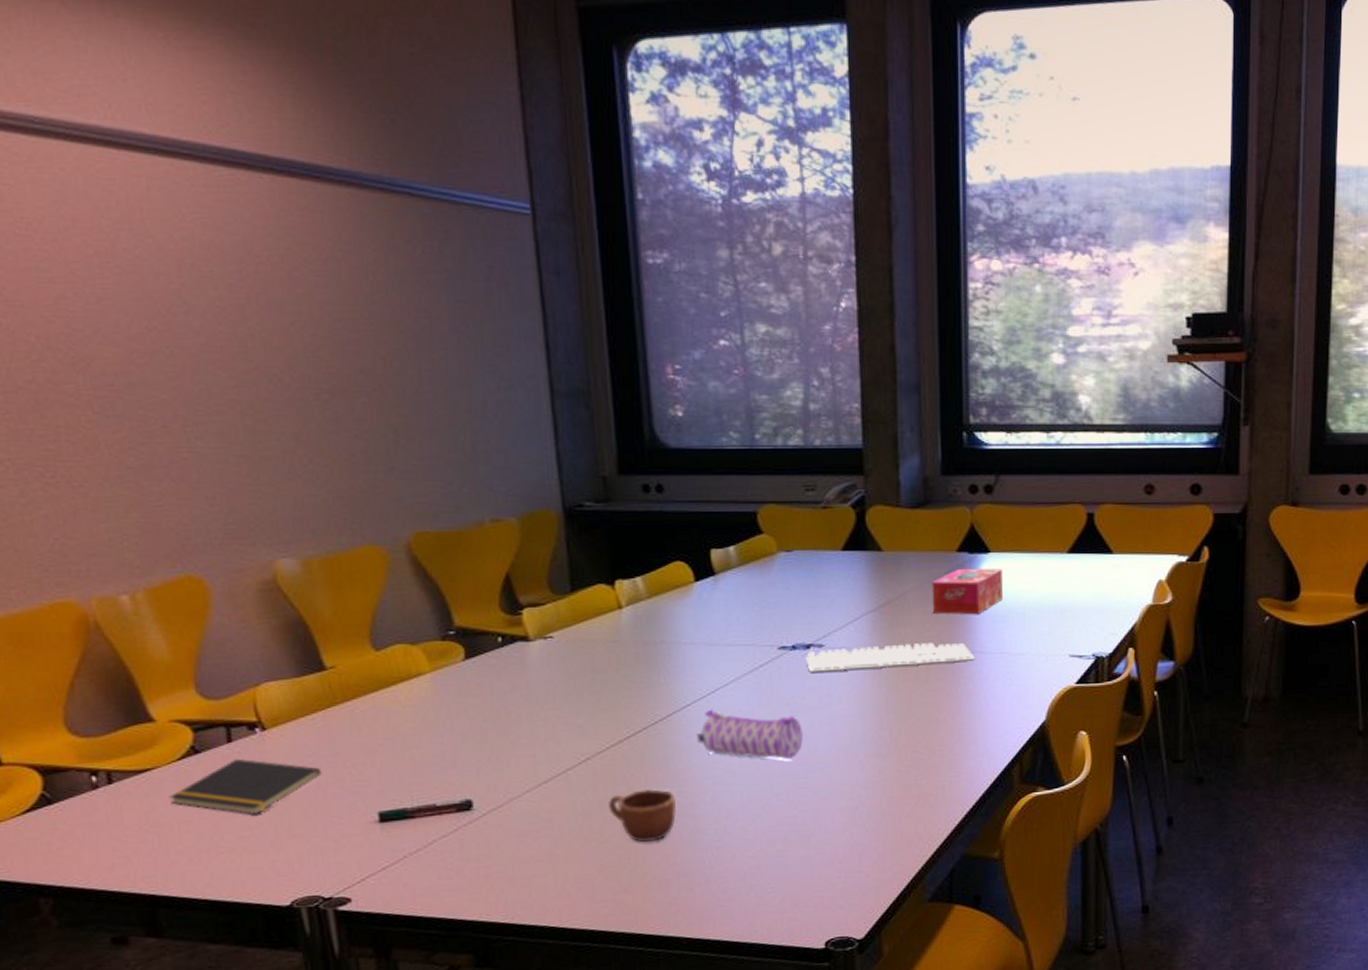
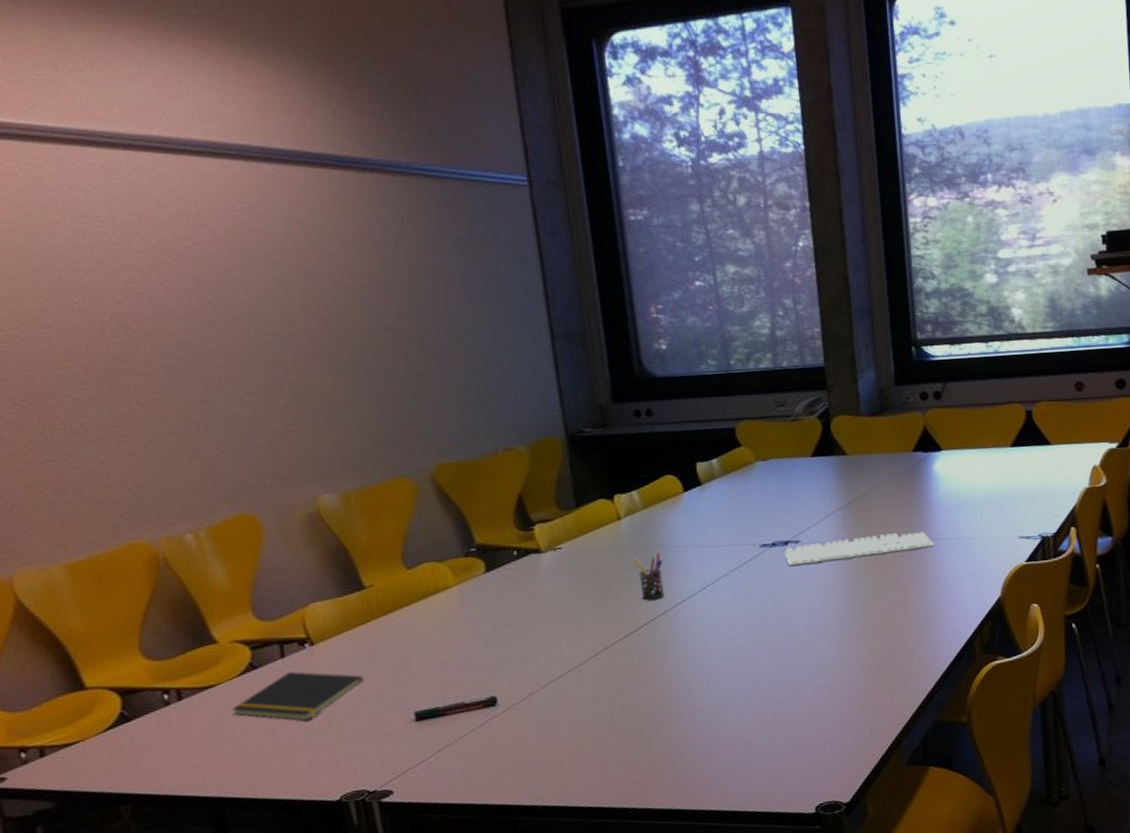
mug: present [609,789,677,843] -> none [617,678,678,726]
pen holder: none [634,648,667,702] -> present [633,552,664,601]
pencil case: present [697,709,803,759] -> none [692,603,786,644]
tissue box: present [932,568,1003,615] -> none [892,464,956,508]

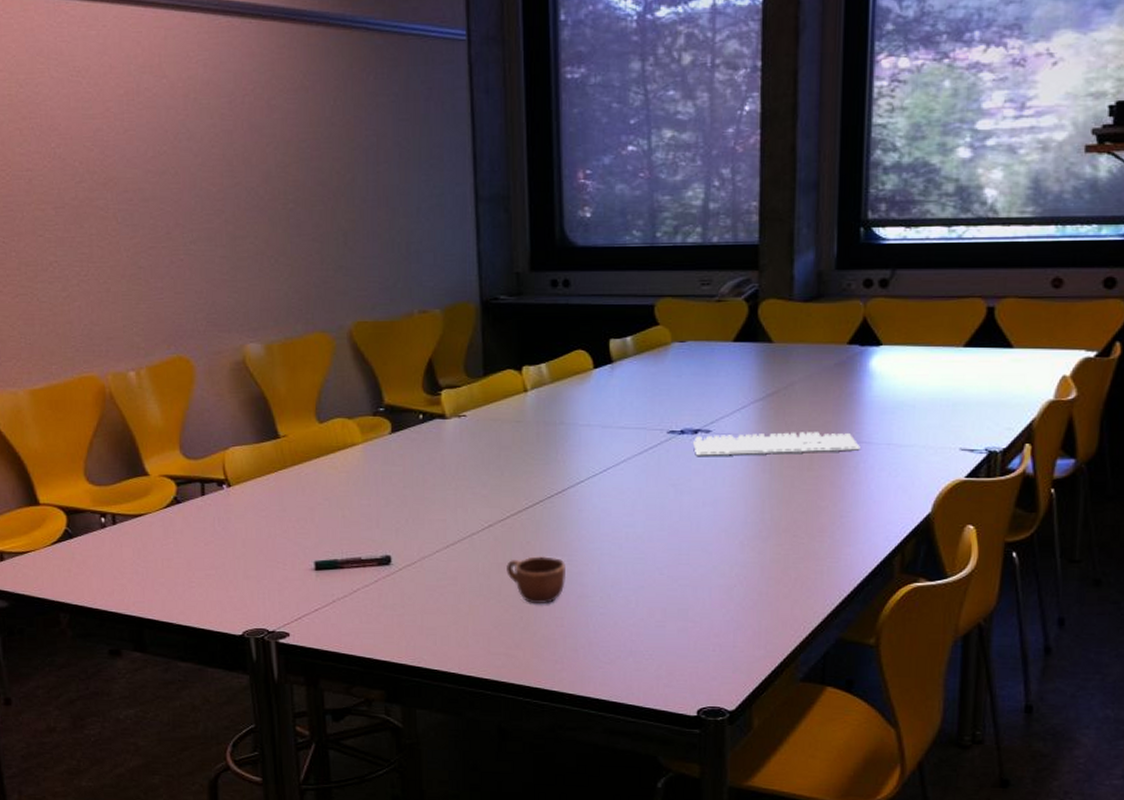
notepad: present [231,671,364,721] -> none [156,509,272,556]
mug: none [617,678,678,726] -> present [507,556,567,605]
pen holder: present [633,552,664,601] -> none [536,429,565,477]

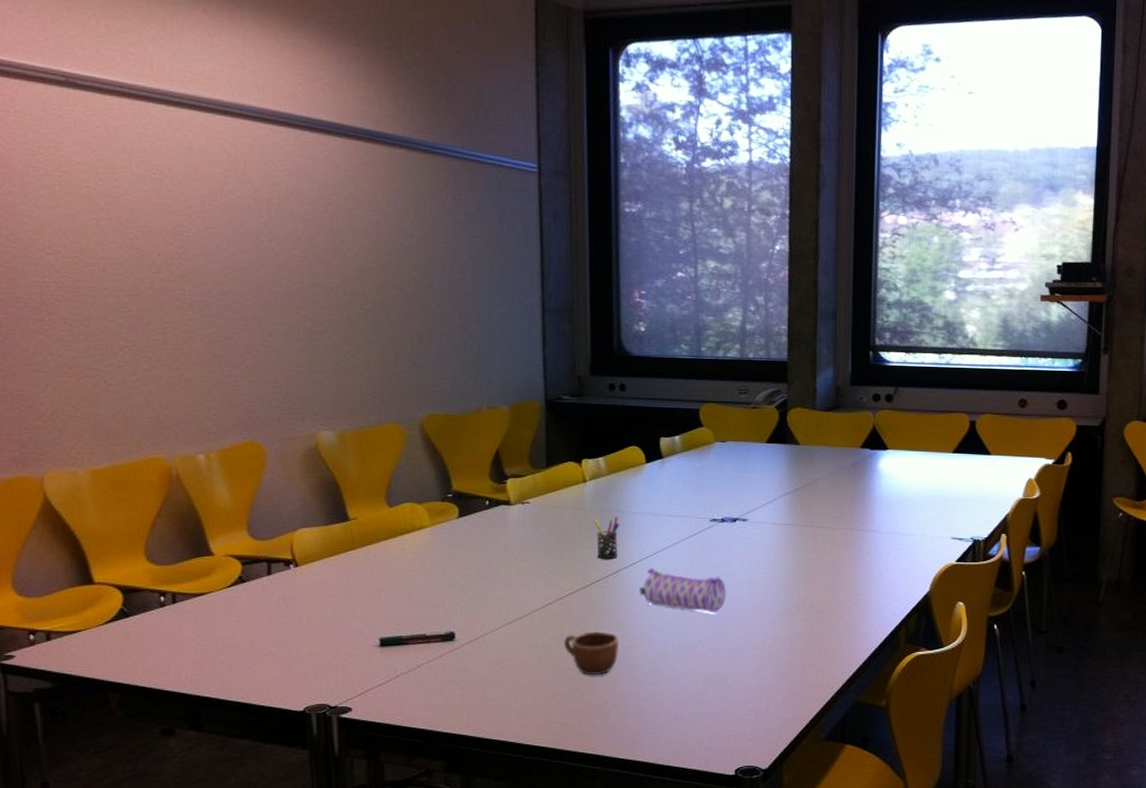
pen holder: none [536,429,565,477] -> present [593,516,619,560]
pencil case: none [588,486,686,536] -> present [639,567,726,612]
keyboard: present [692,432,860,457] -> none [731,521,872,543]

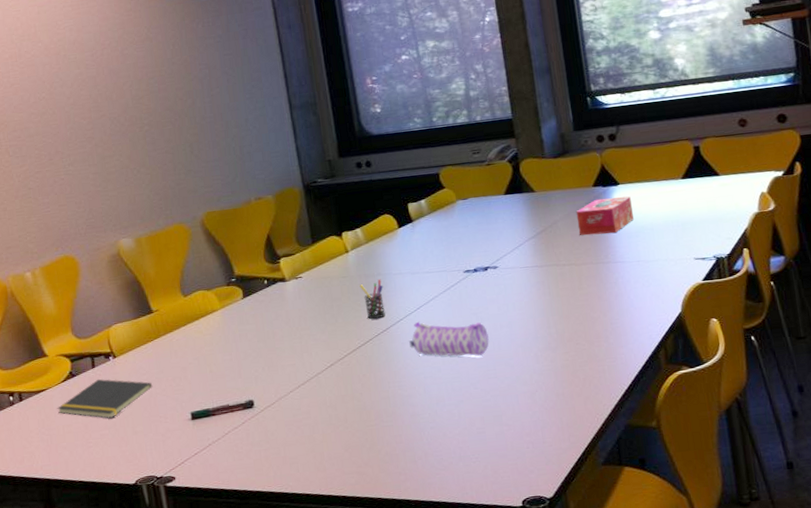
notepad: none [218,588,339,634] -> present [57,379,153,418]
mug: present [564,631,619,676] -> none [349,385,399,427]
tissue box: none [838,461,898,501] -> present [576,196,634,235]

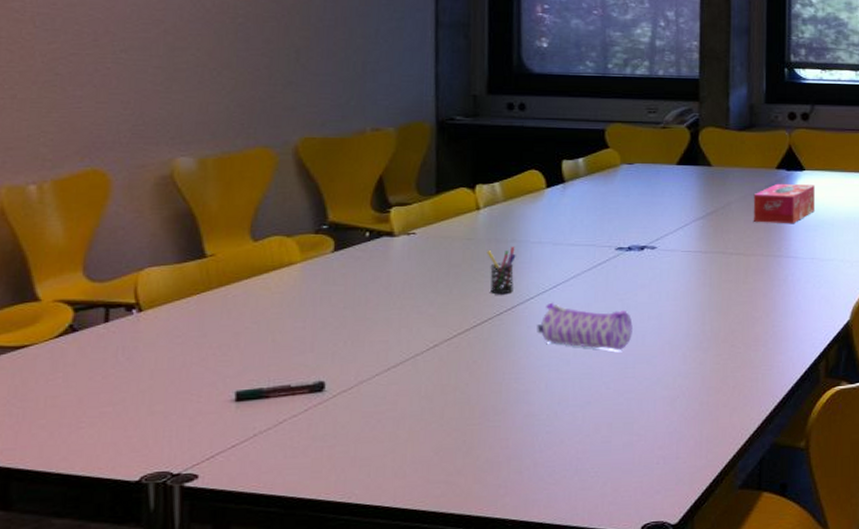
notepad: present [57,379,153,418] -> none [41,337,189,391]

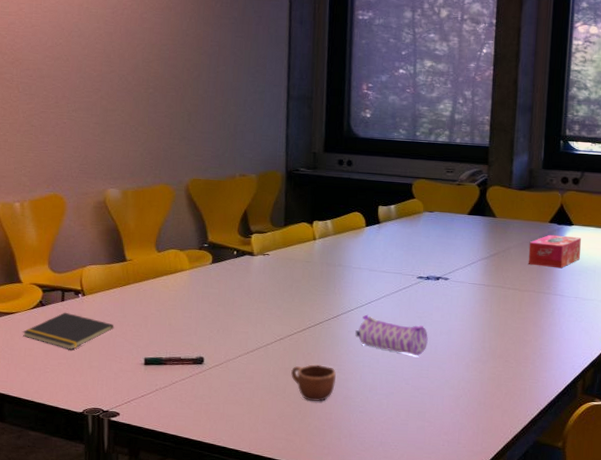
notepad: none [41,337,189,391] -> present [22,312,114,349]
mug: none [451,375,513,426] -> present [291,364,336,402]
pen holder: present [486,246,516,295] -> none [320,270,341,305]

